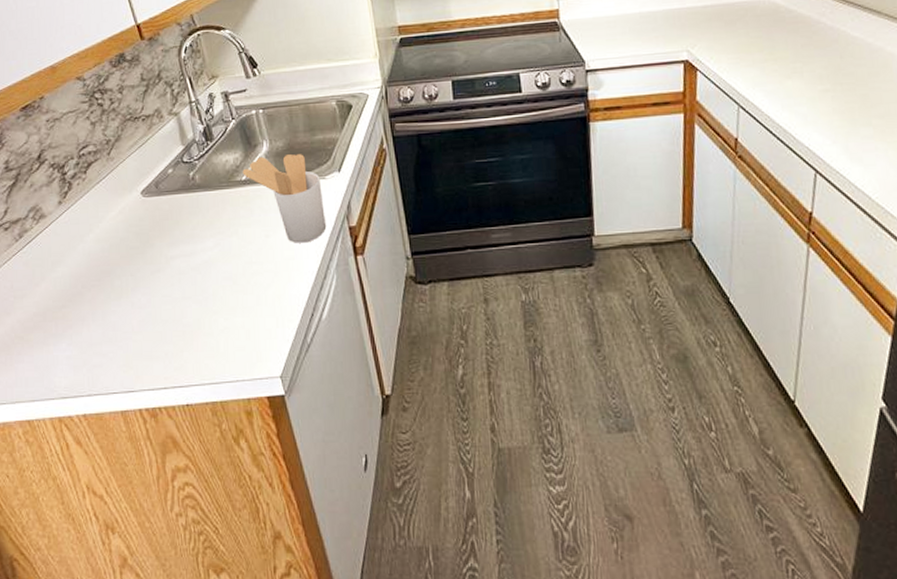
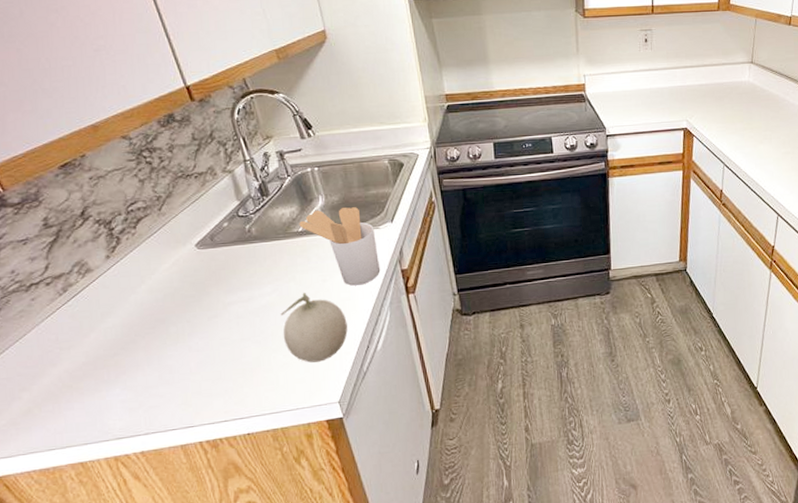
fruit: none [222,249,291,329] -> present [280,293,348,363]

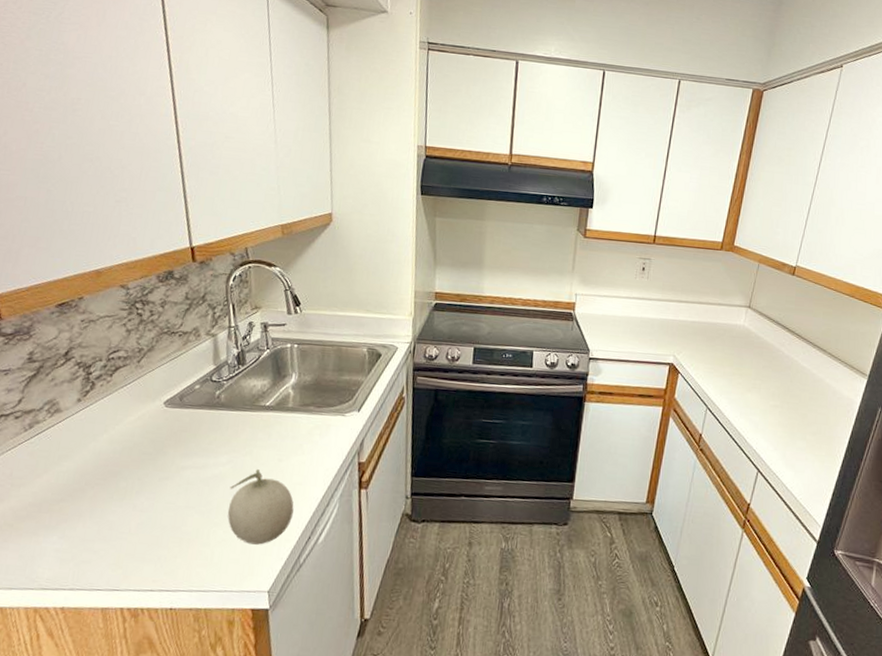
utensil holder: present [299,207,381,286] -> none [267,387,340,471]

